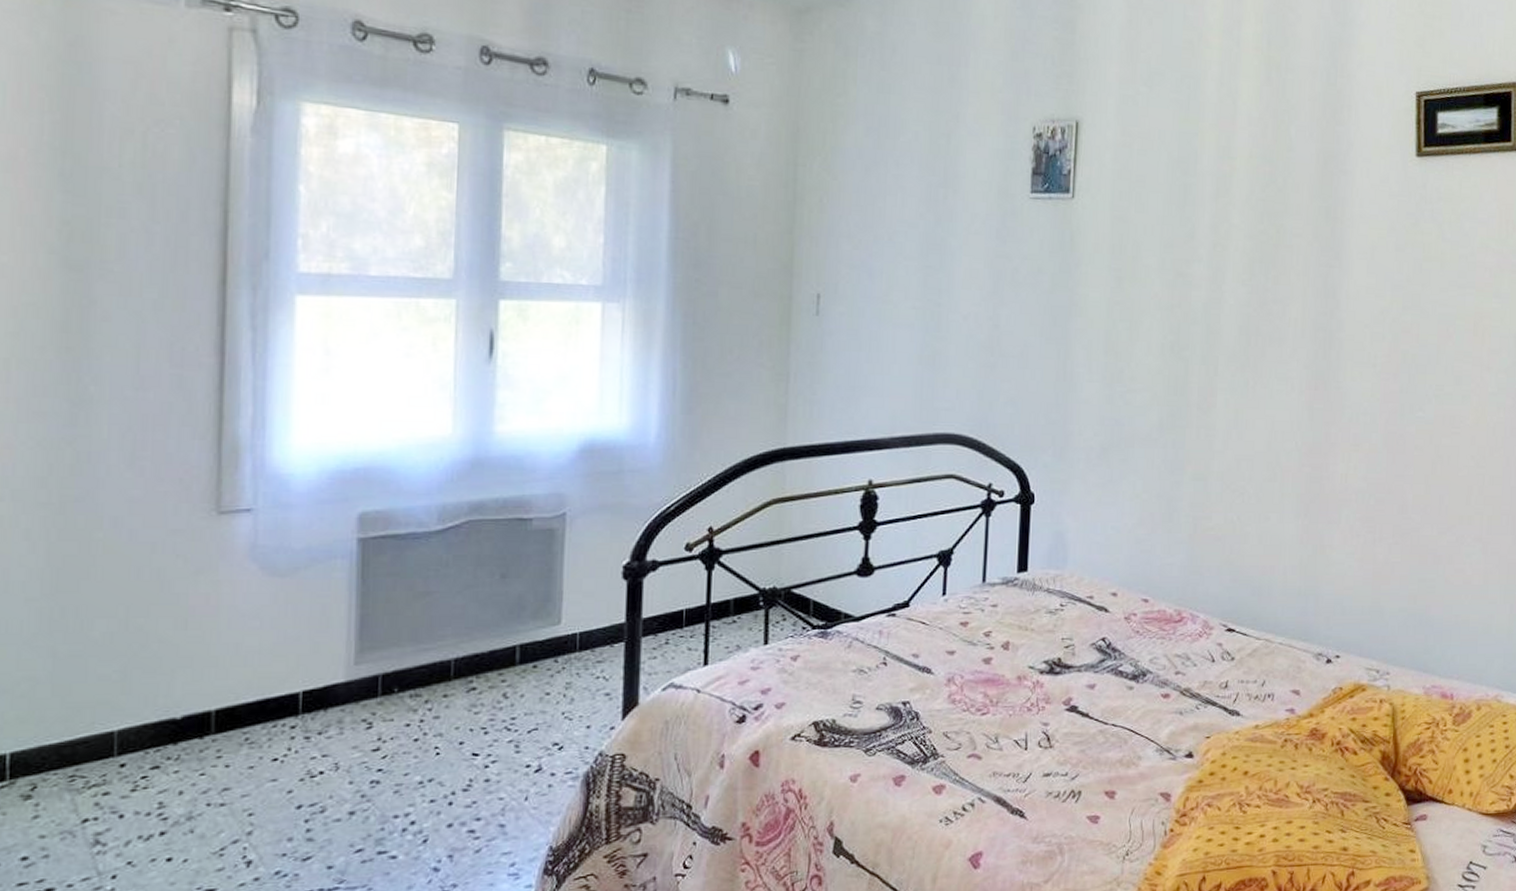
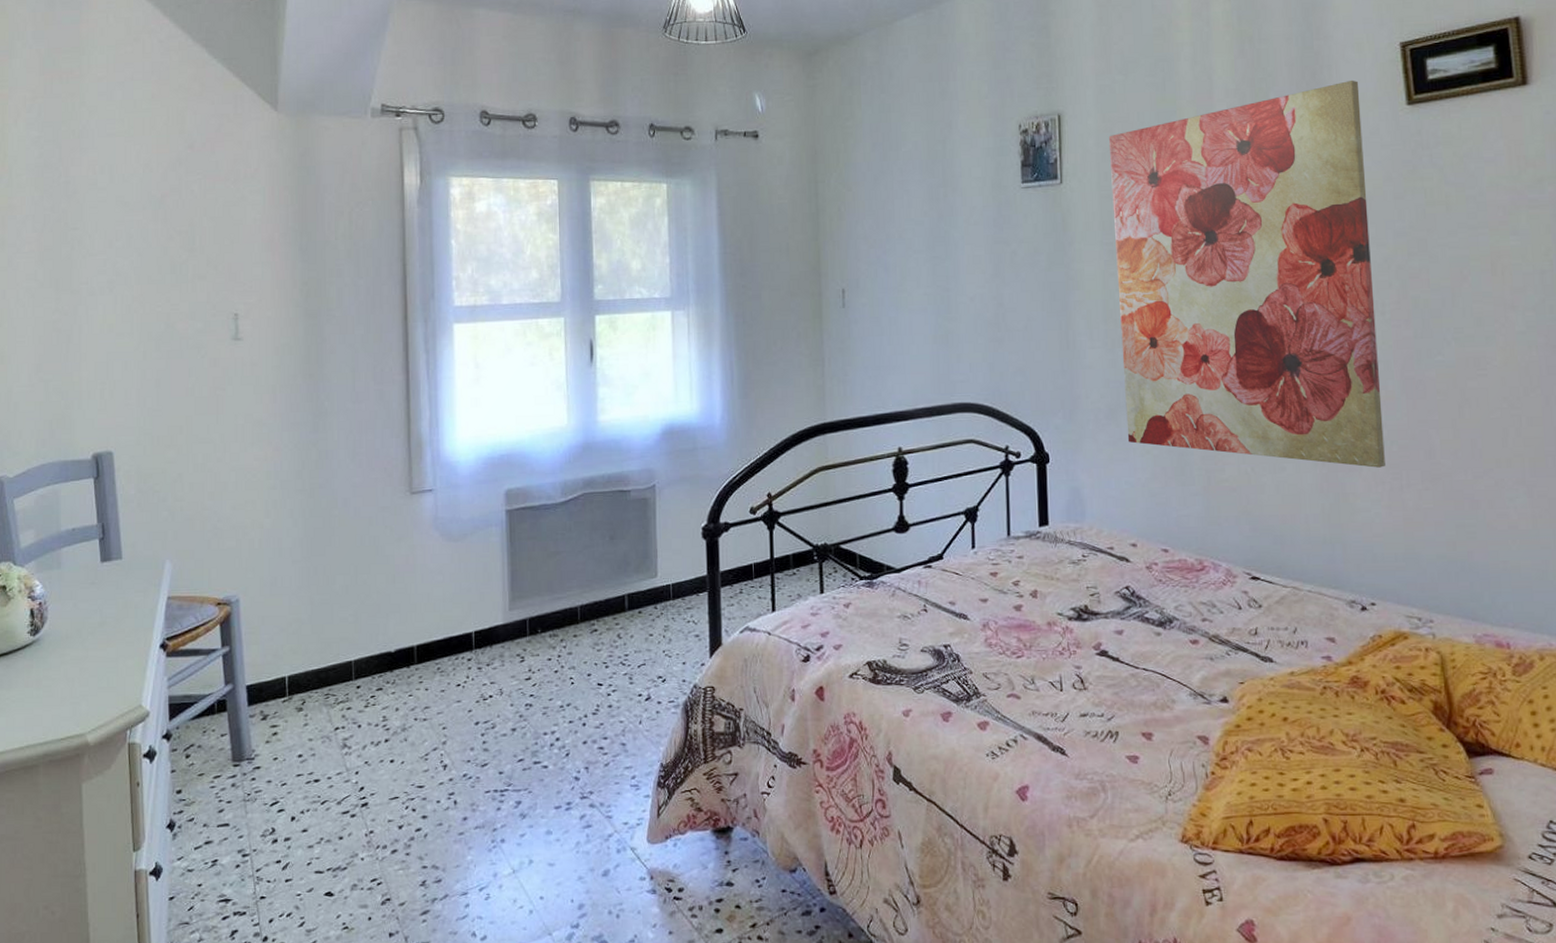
wall art: none [1118,123,1375,521] -> present [1108,80,1385,468]

